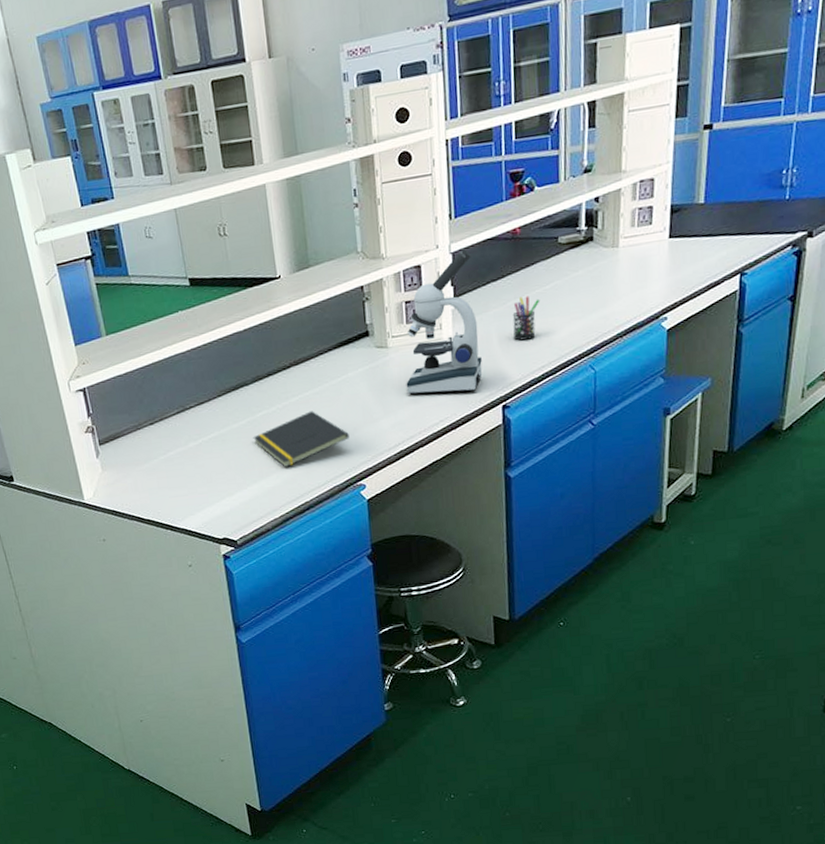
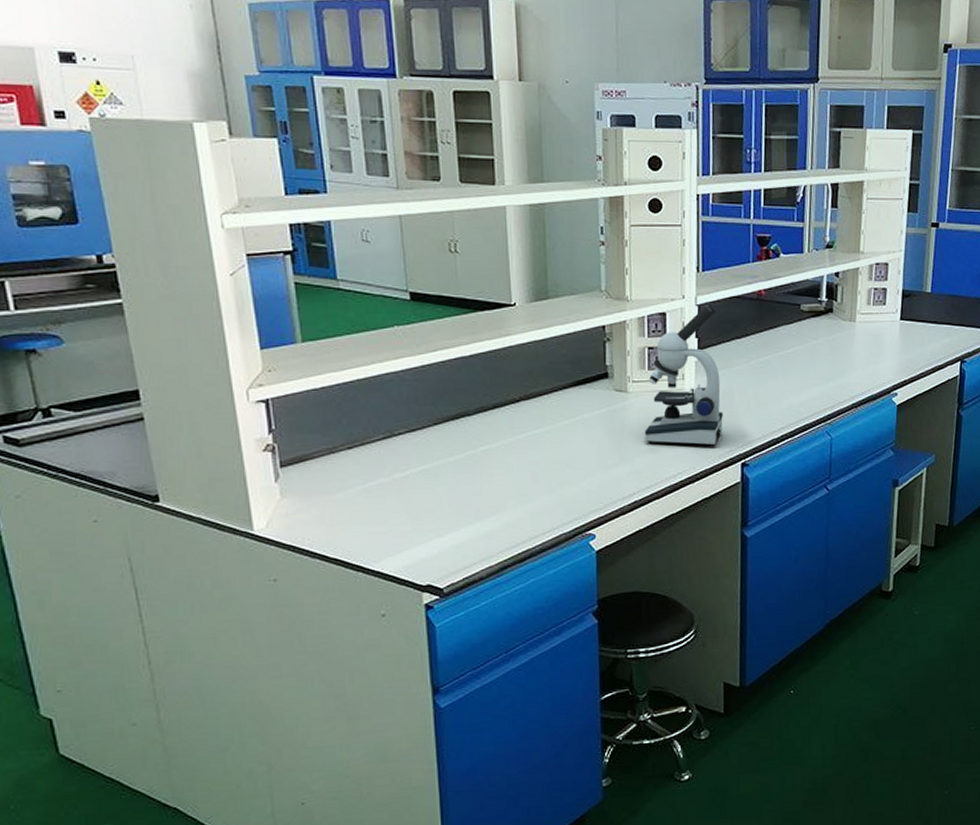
notepad: present [253,411,349,467] -> none [471,450,581,509]
pen holder: present [512,296,540,341] -> none [754,357,782,400]

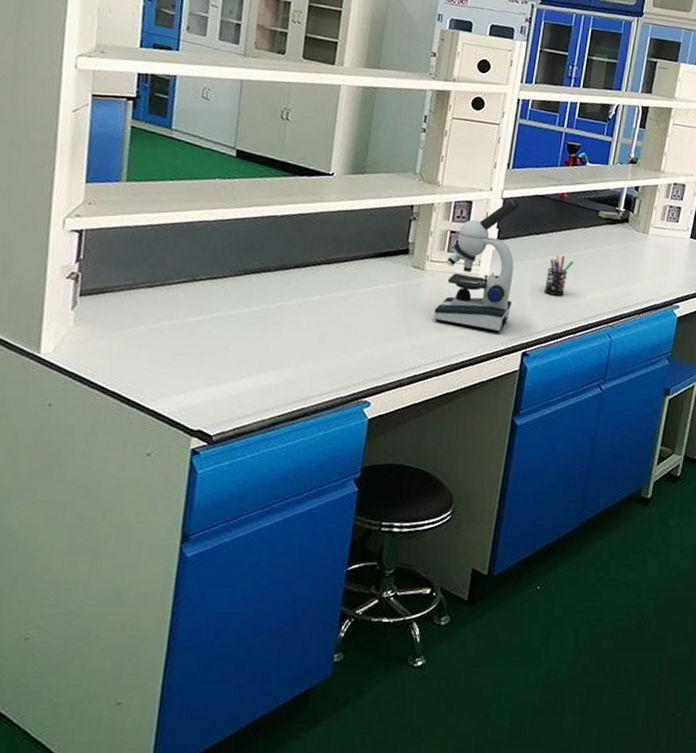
pen holder: none [754,357,782,400] -> present [543,255,574,296]

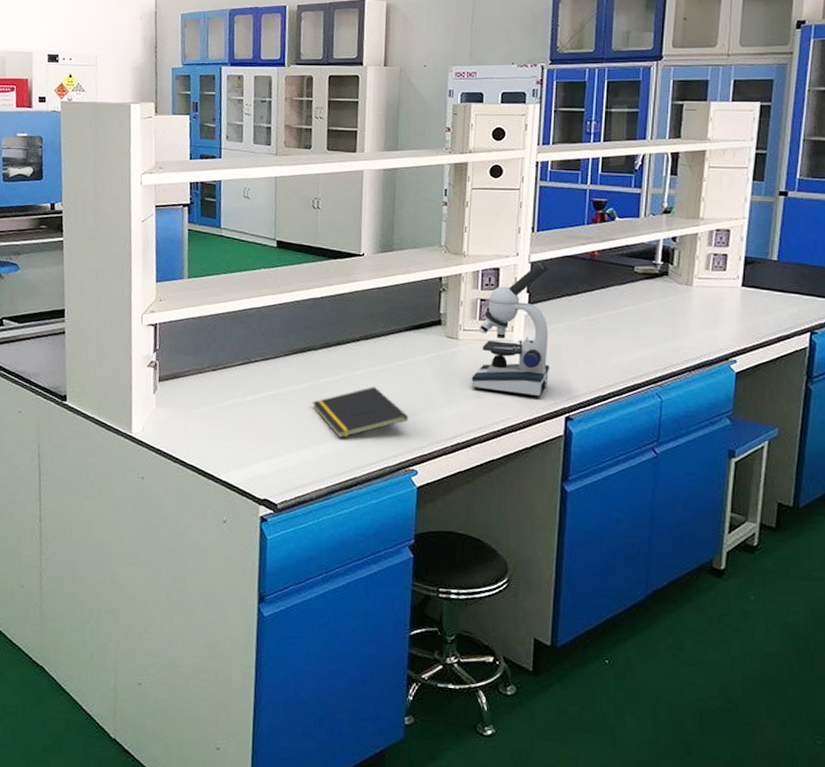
notepad: none [262,313,366,367] -> present [312,387,408,438]
pen holder: present [543,255,574,296] -> none [582,315,612,357]

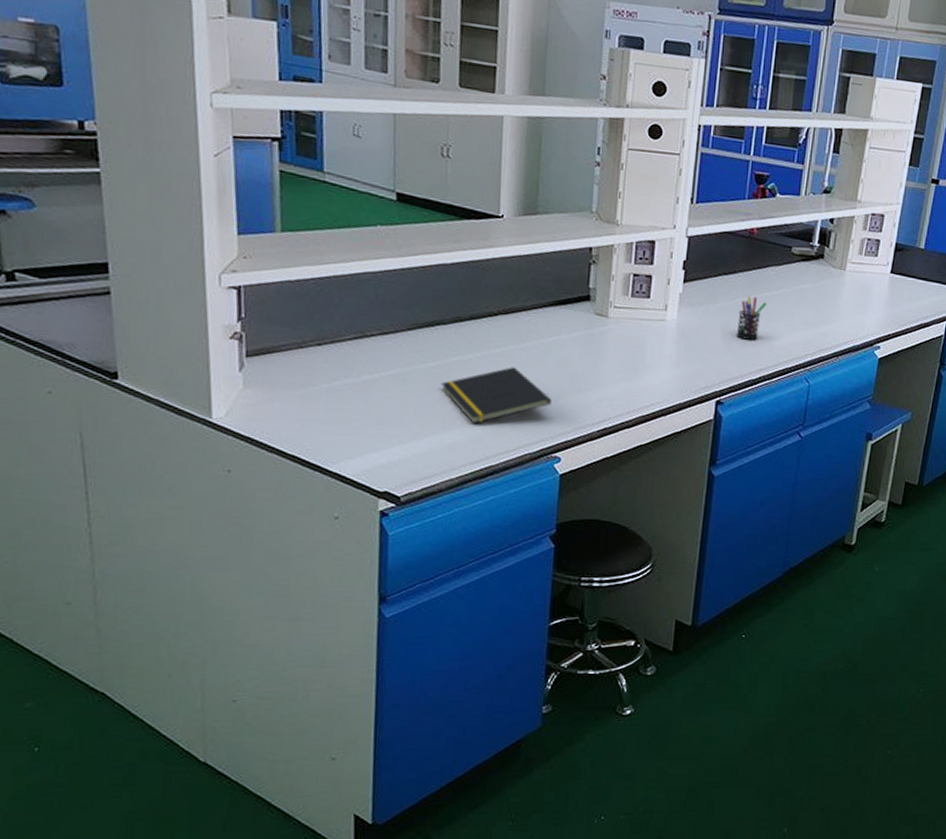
microscope: present [471,260,550,398] -> none [621,234,708,381]
pen holder: none [582,315,612,357] -> present [736,296,767,340]

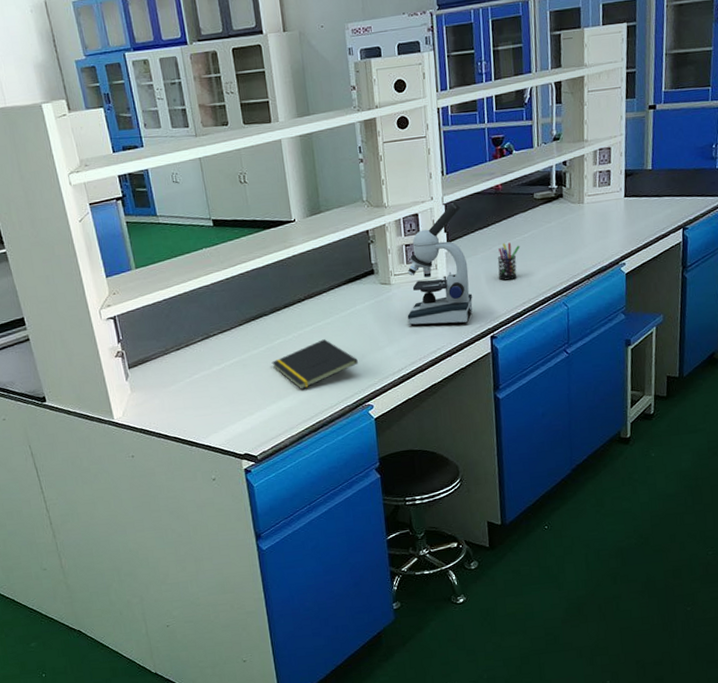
microscope: none [621,234,708,381] -> present [407,200,473,327]

